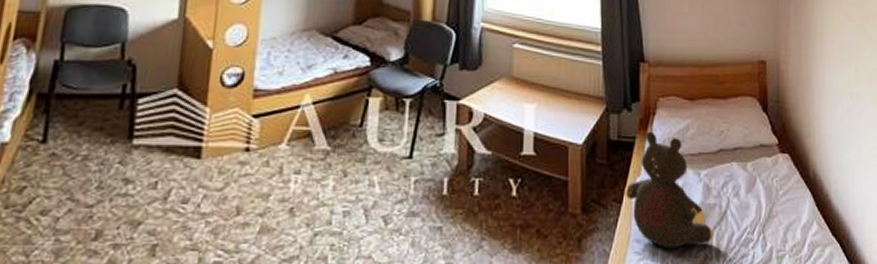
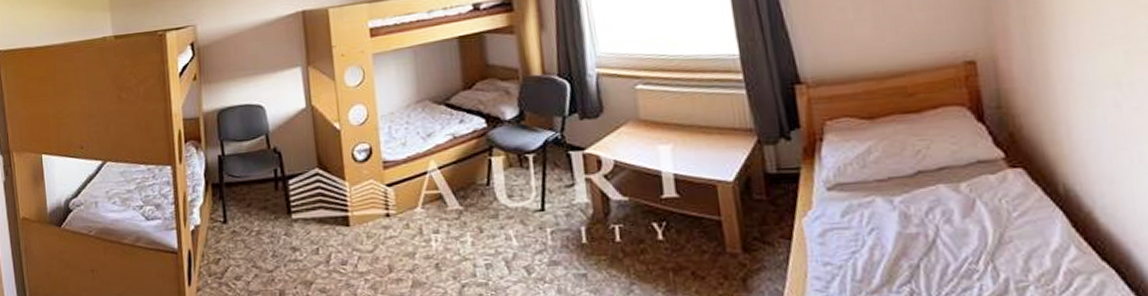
teddy bear: present [624,131,714,249] -> none [792,159,921,285]

